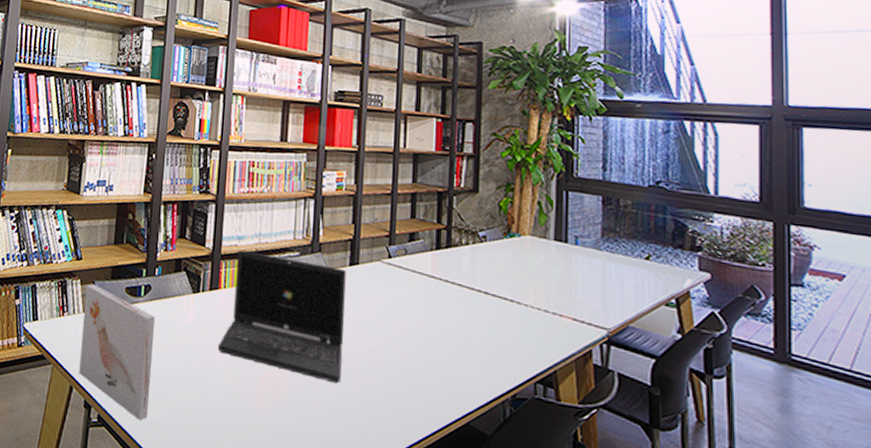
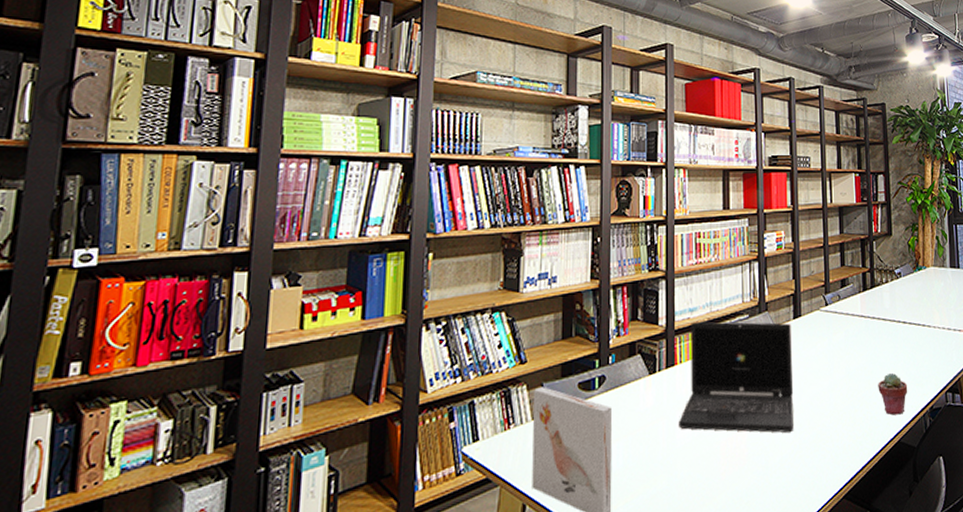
potted succulent: none [446,345,484,395] -> present [878,372,908,415]

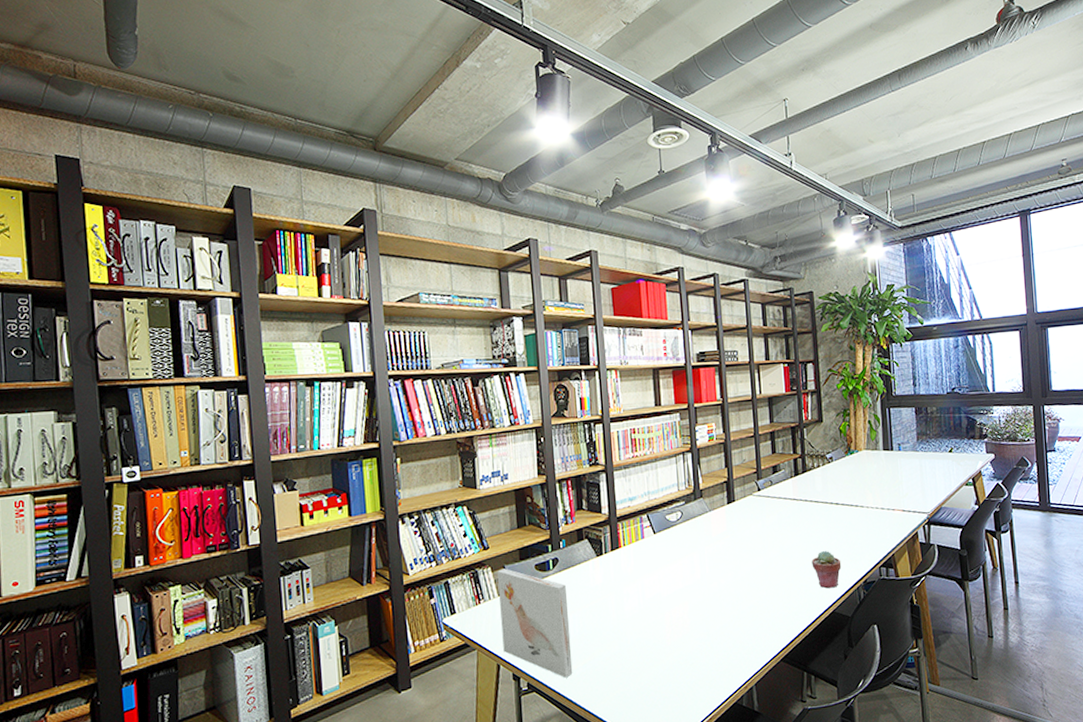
laptop: present [679,322,794,433] -> none [626,508,732,605]

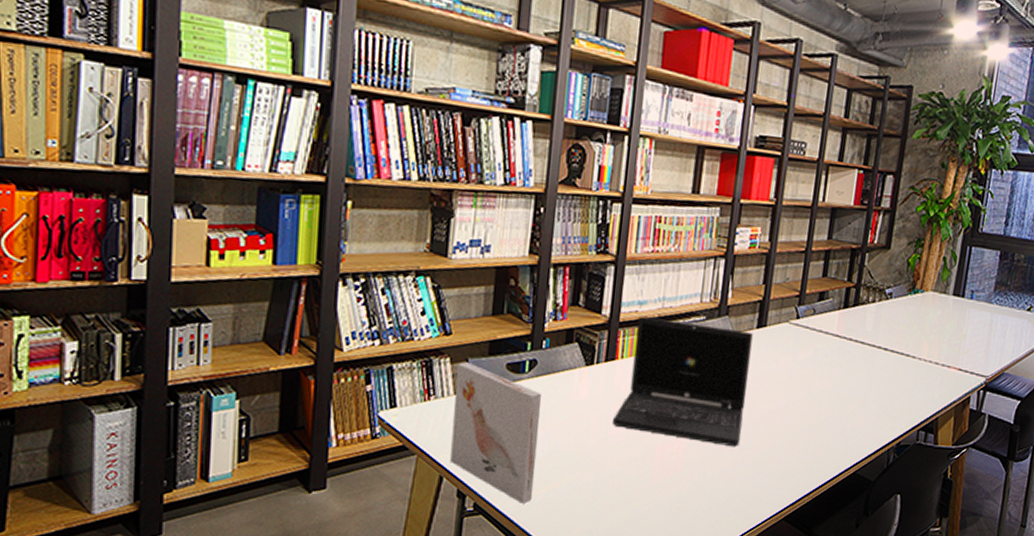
laptop: none [626,508,732,605] -> present [613,317,753,447]
potted succulent: present [811,550,842,589] -> none [841,401,876,446]

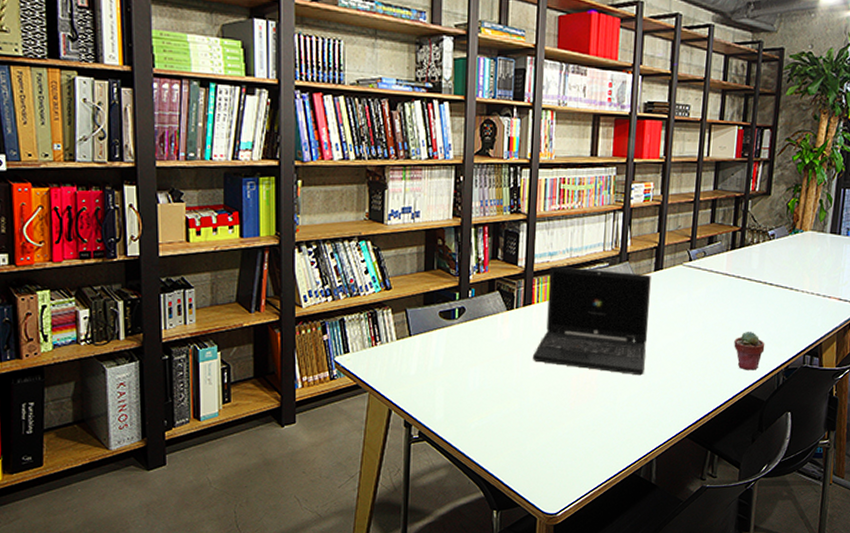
book: present [450,362,541,504] -> none [397,312,470,430]
potted succulent: none [841,401,876,446] -> present [734,331,765,371]

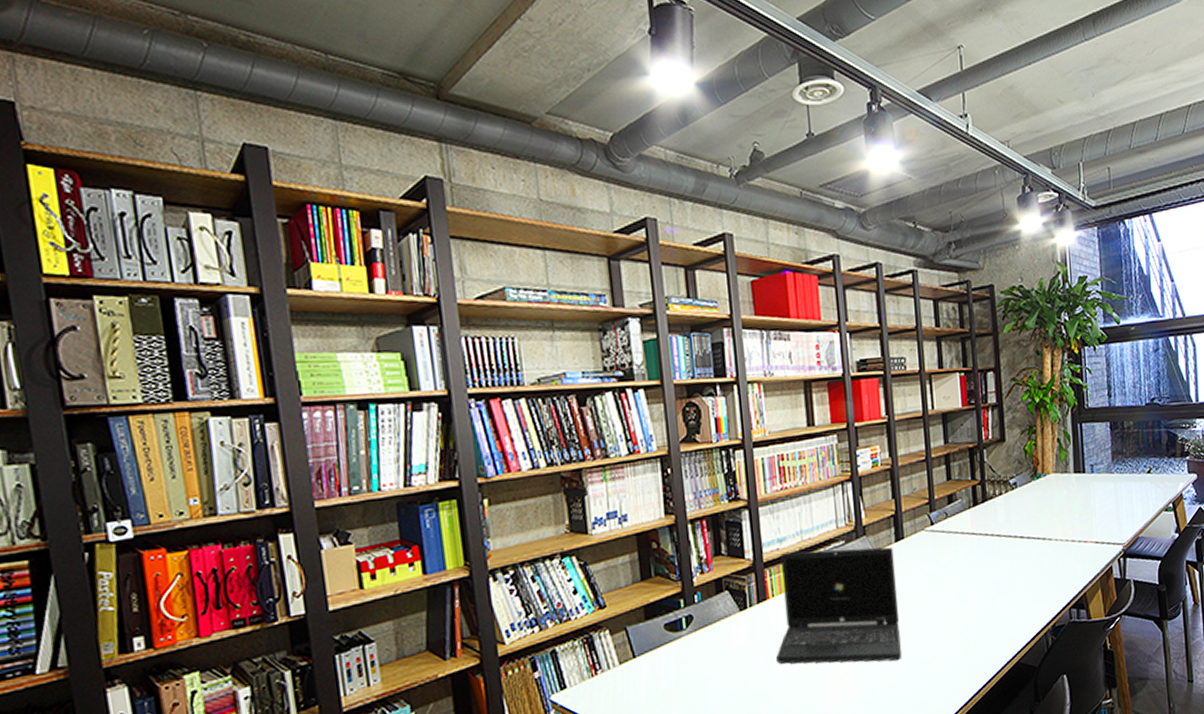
potted succulent: present [734,331,765,371] -> none [993,591,1027,636]

